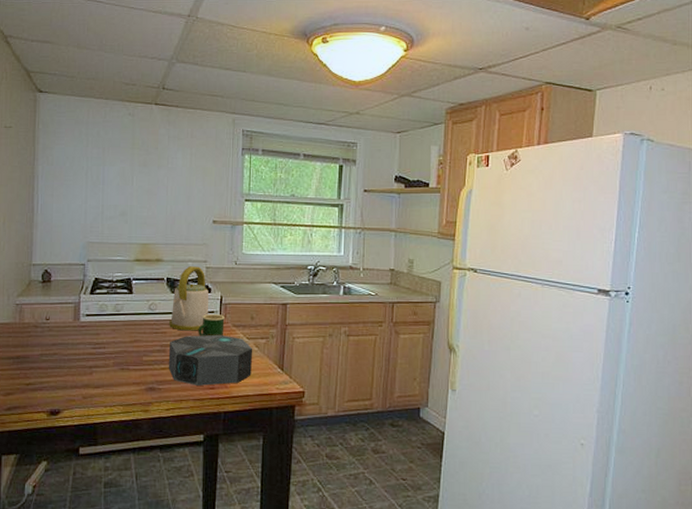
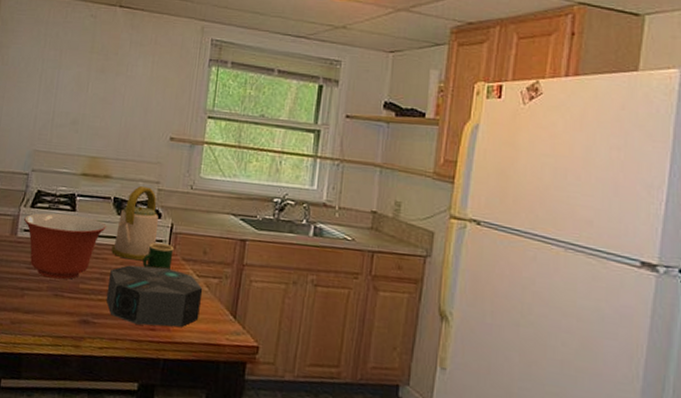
mixing bowl: none [84,296,162,355] -> present [23,212,107,280]

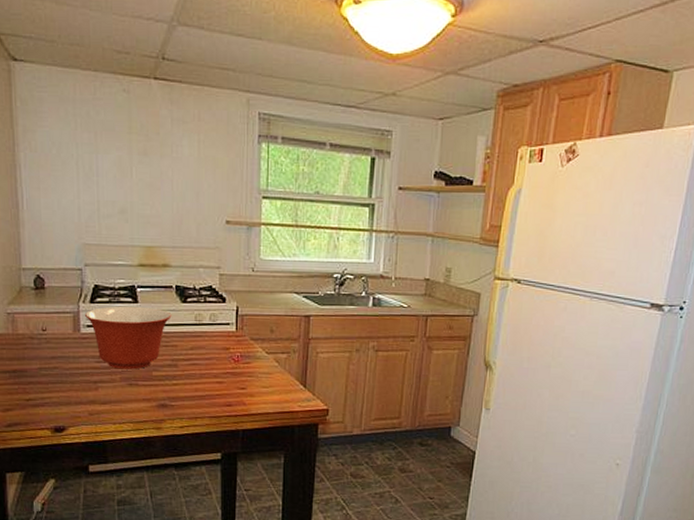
speaker: present [106,265,203,327] -> none [180,348,273,403]
kettle: present [111,186,158,261] -> none [180,273,224,345]
mug: present [142,242,174,270] -> none [212,326,241,351]

